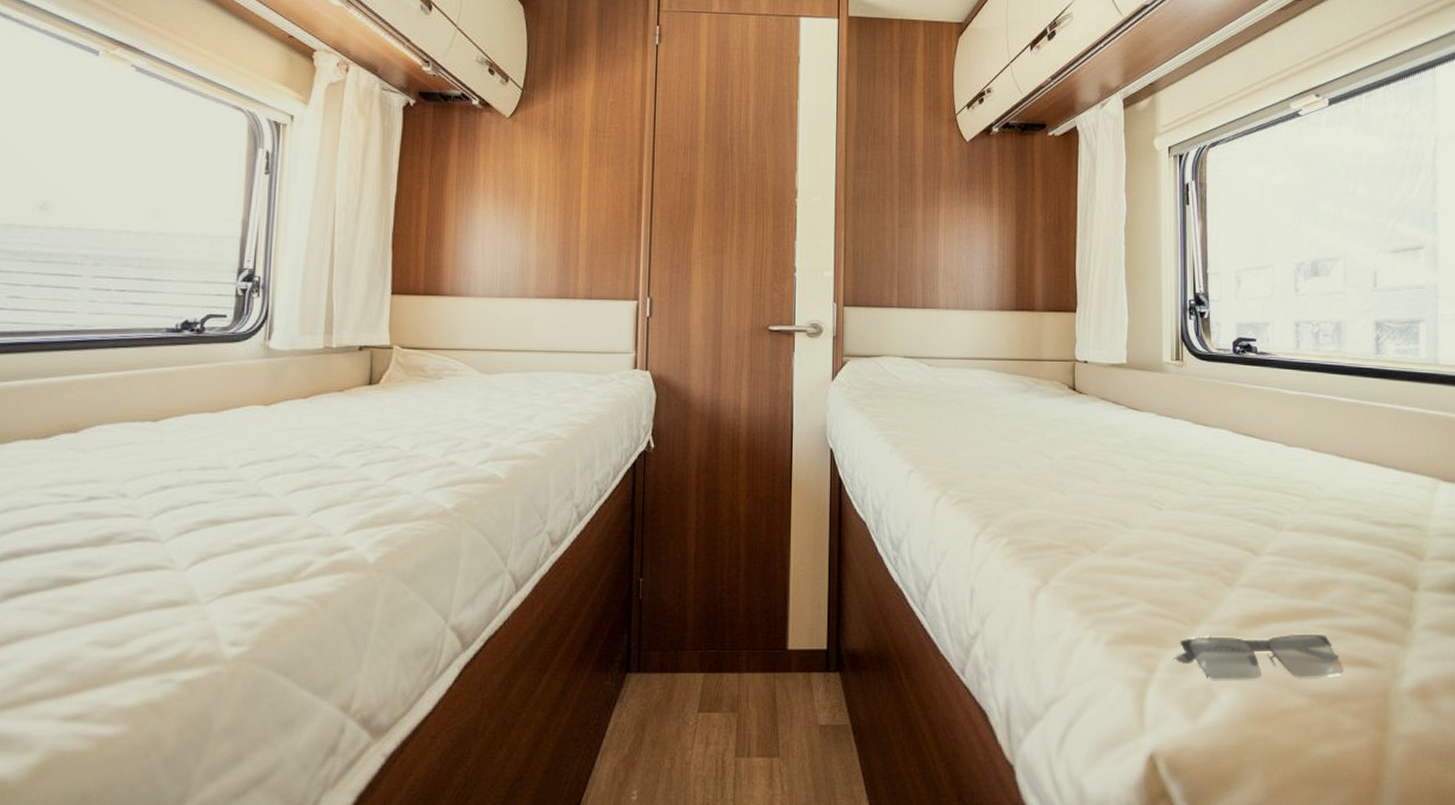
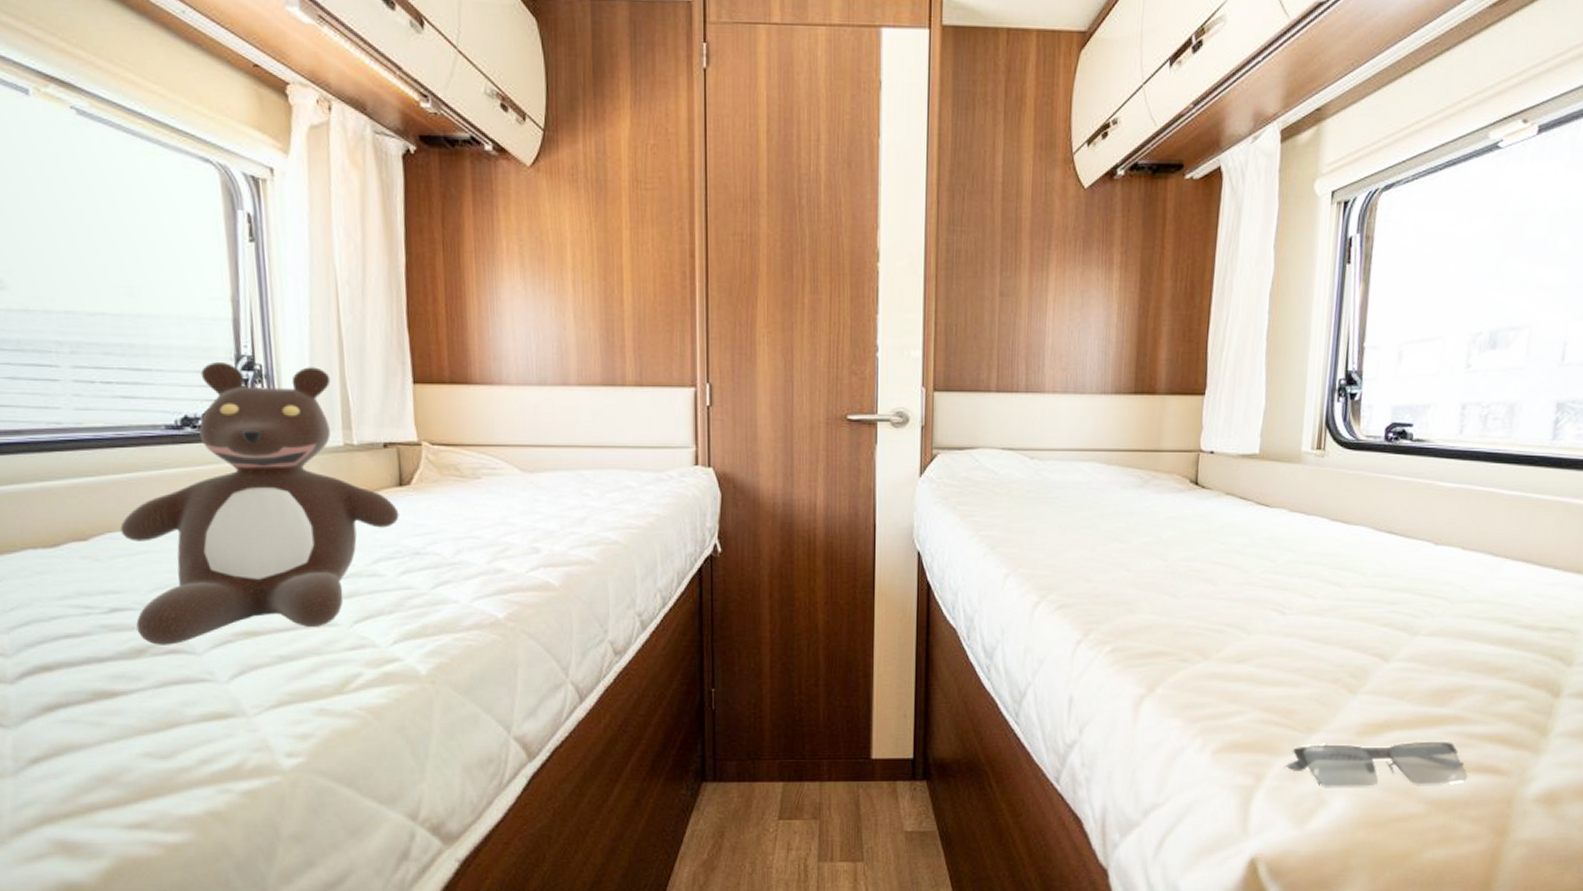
stuffed animal: none [108,273,366,533] -> present [120,361,399,645]

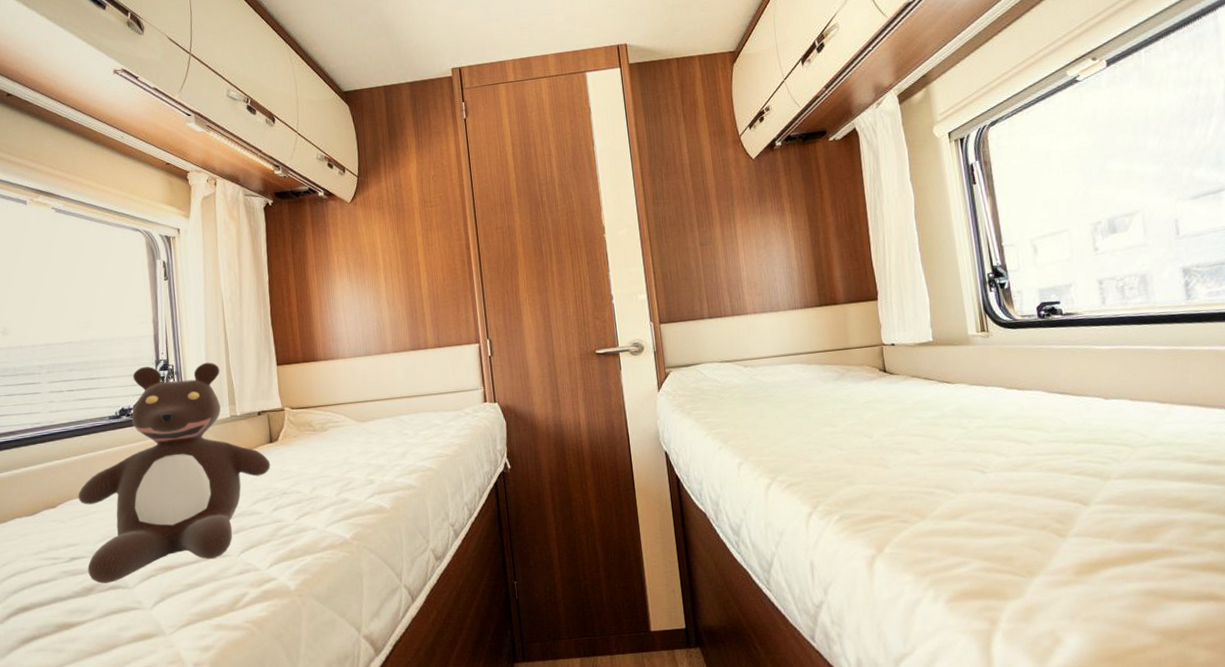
glasses: present [1286,741,1467,787] -> none [1016,574,1190,626]

